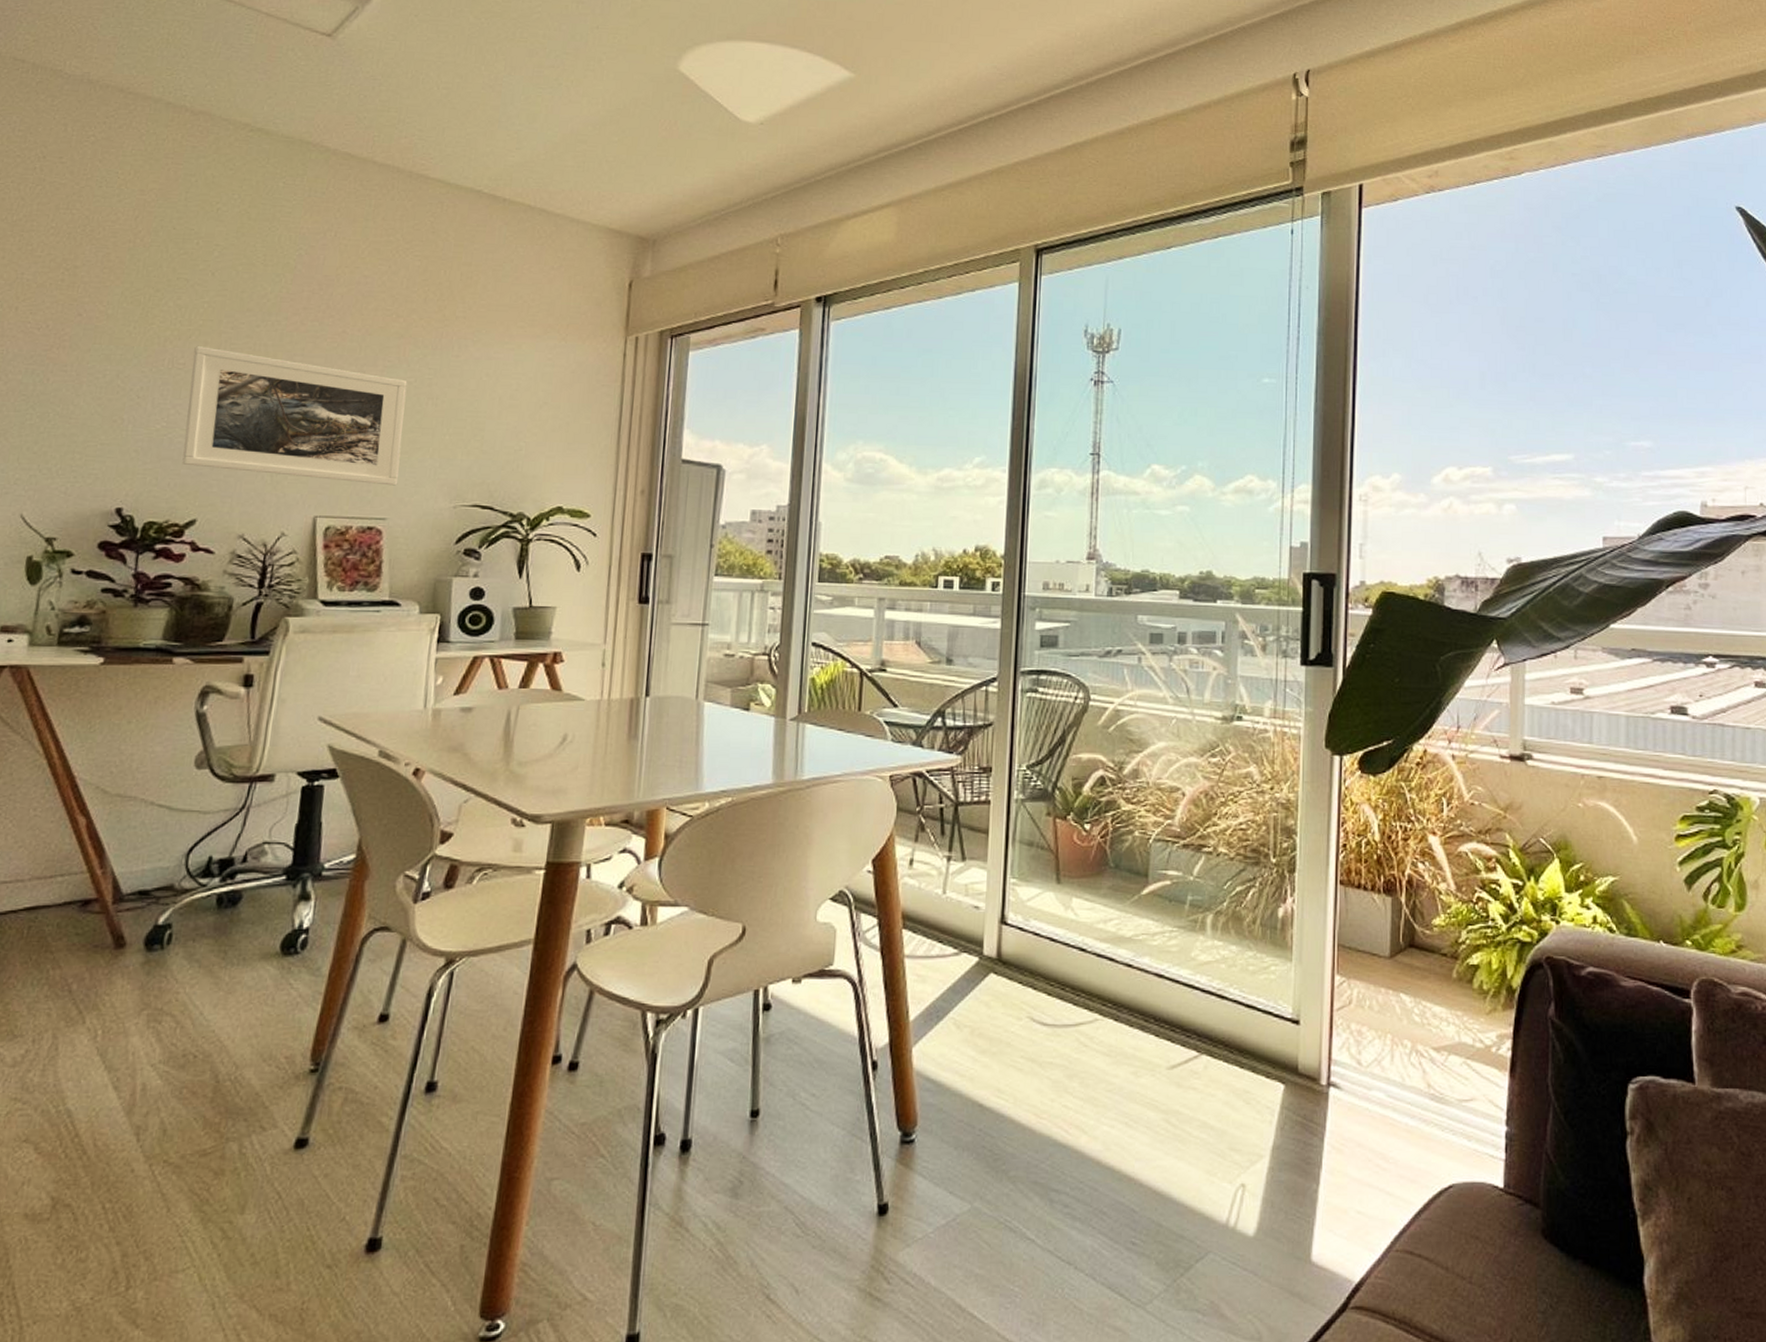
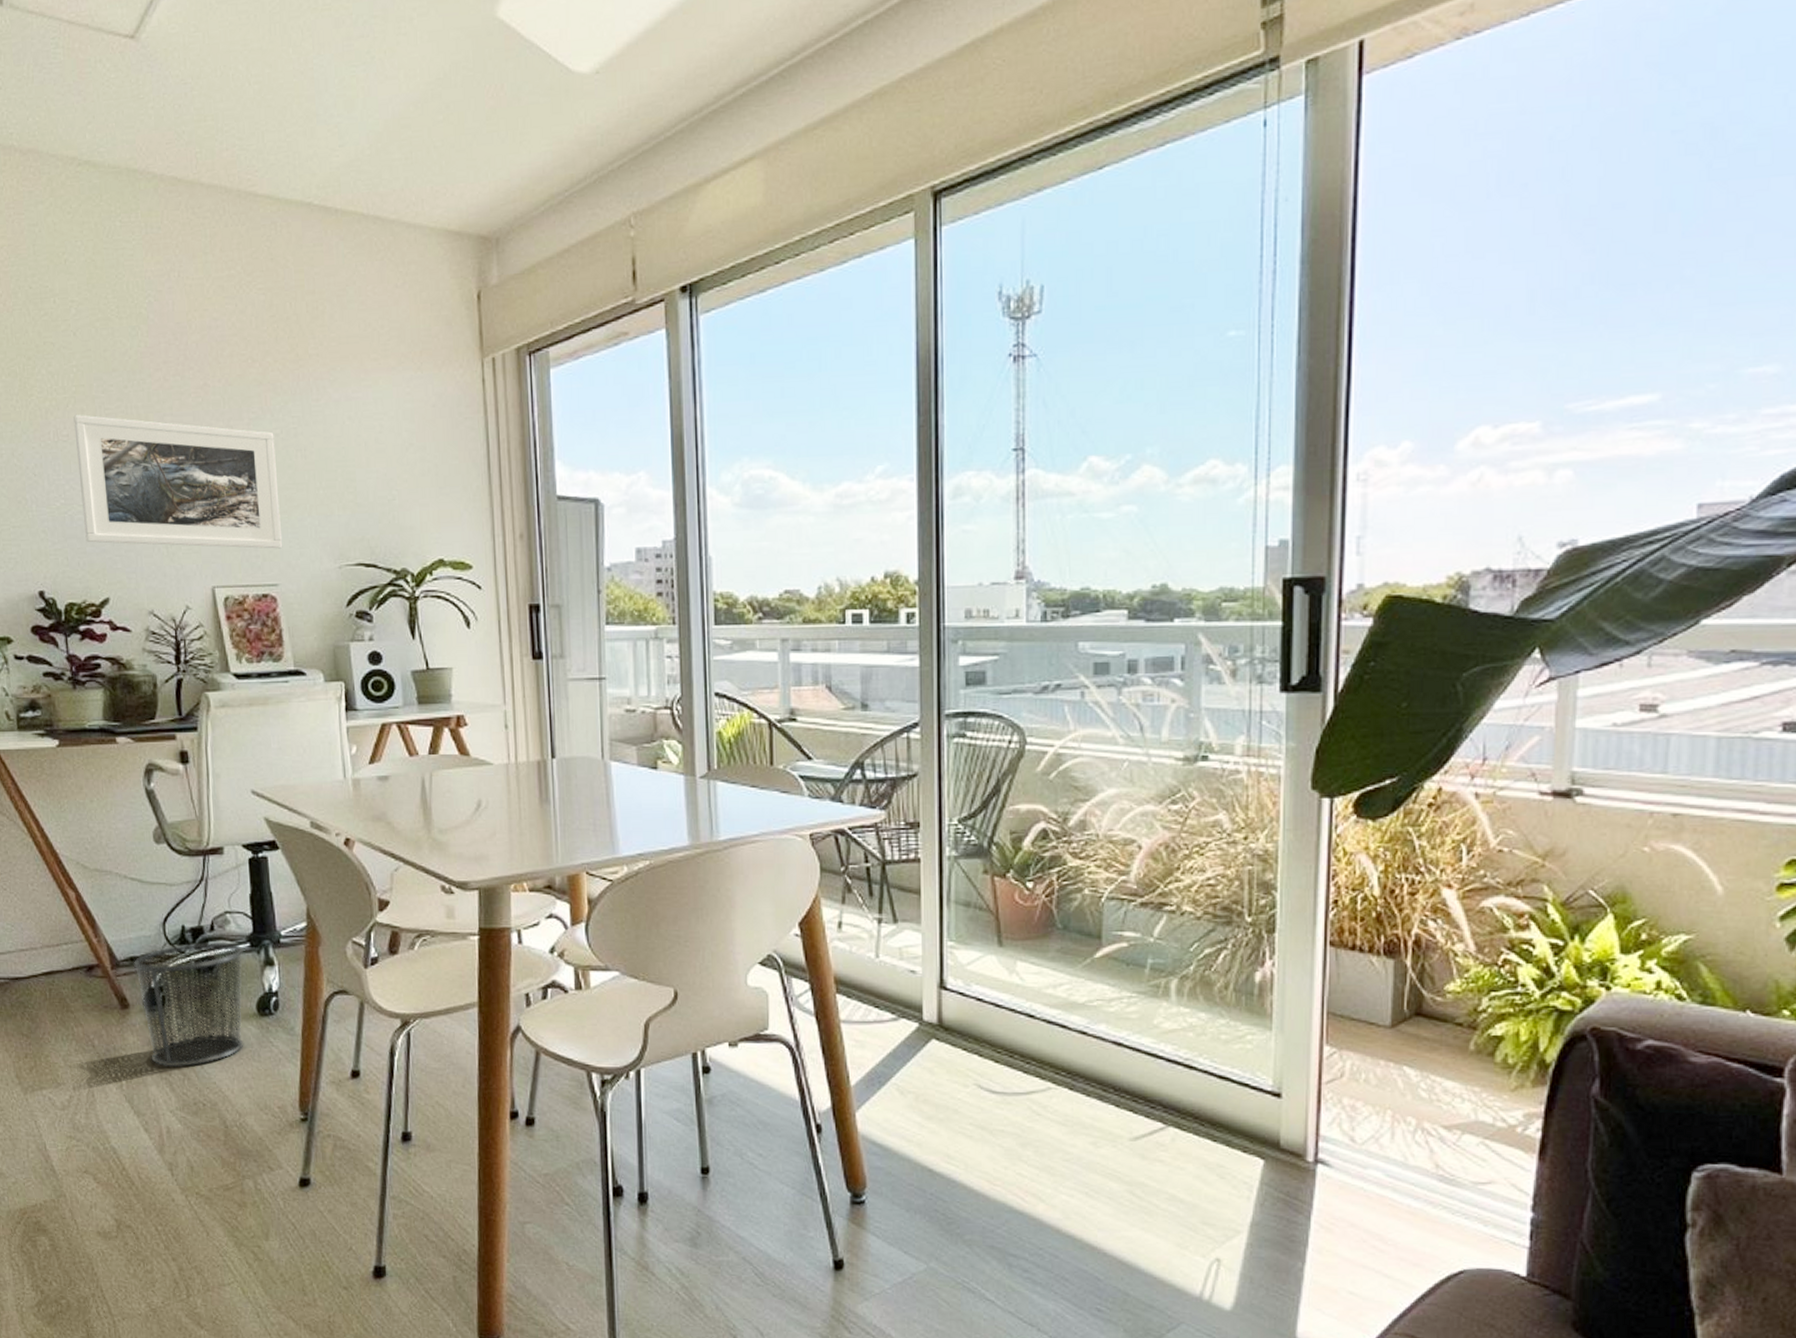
waste bin: none [140,874,277,1014] -> present [133,941,244,1068]

